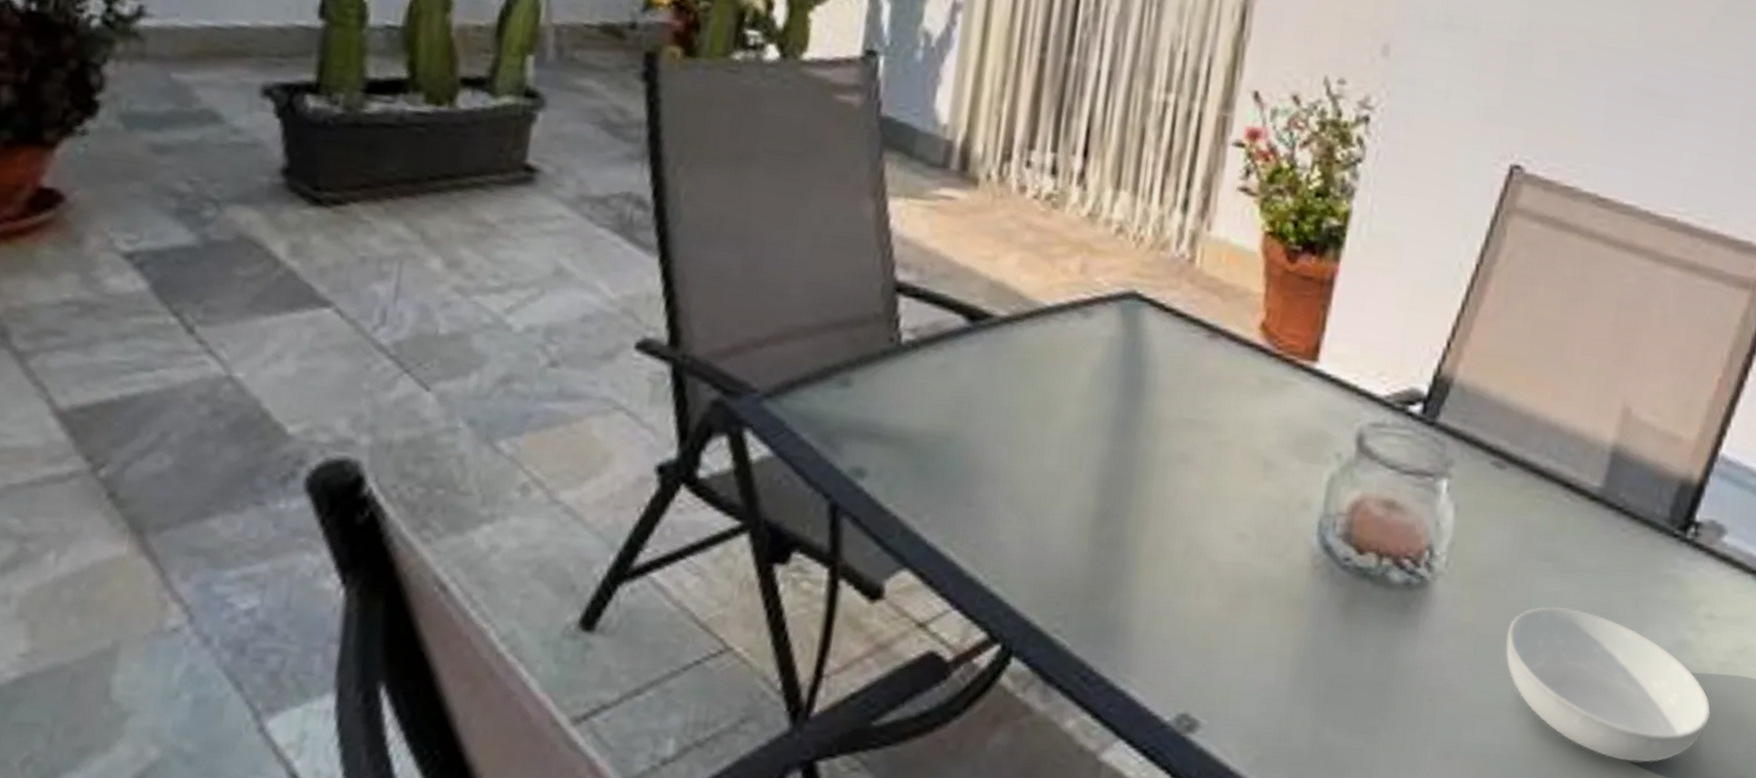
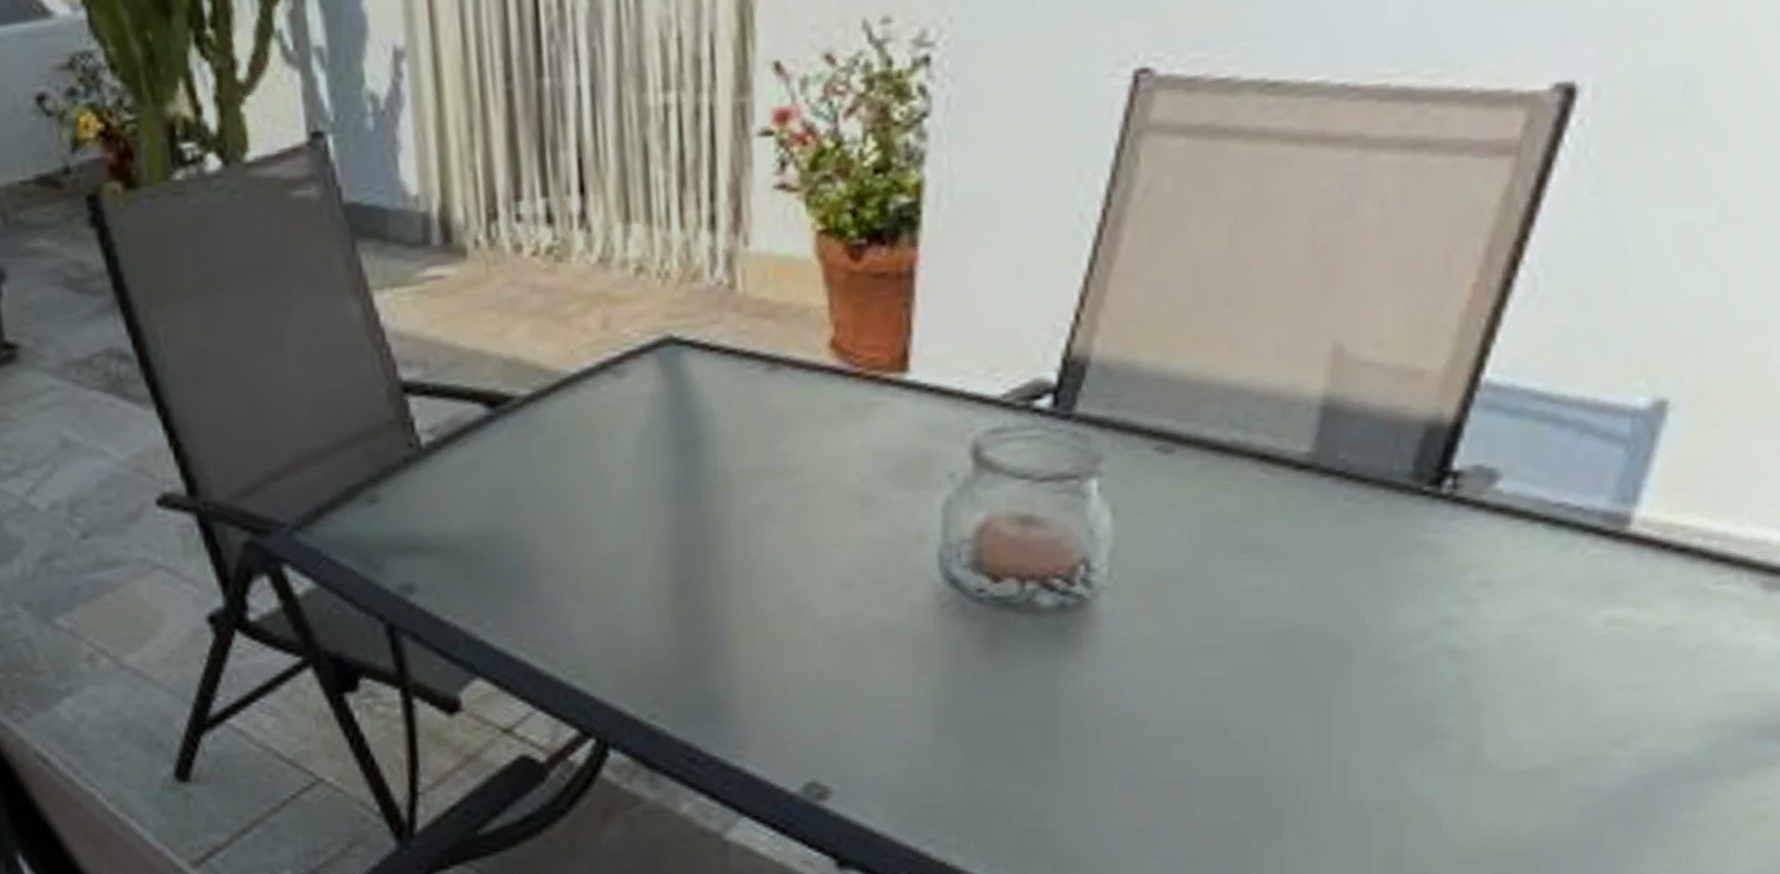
serving bowl: present [1505,607,1712,763] -> none [1200,602,1496,767]

